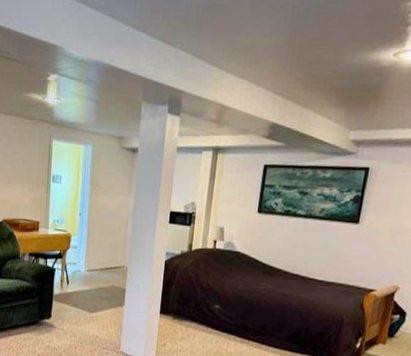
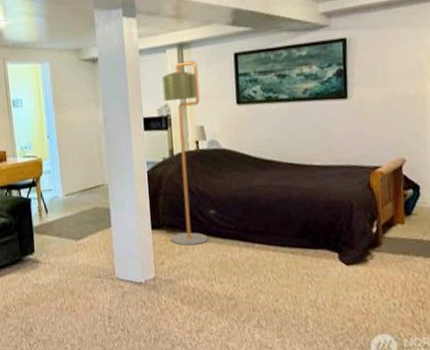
floor lamp: none [175,165,229,334] -> present [162,61,208,246]

